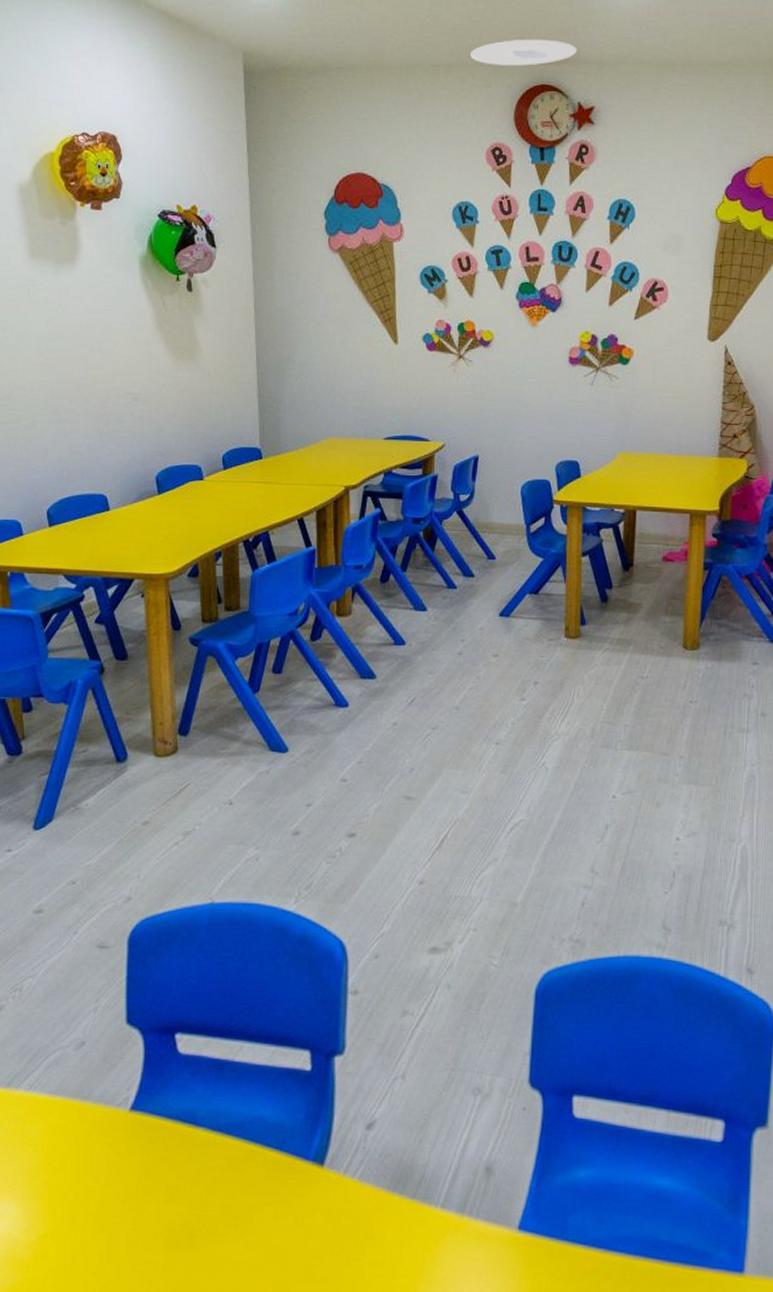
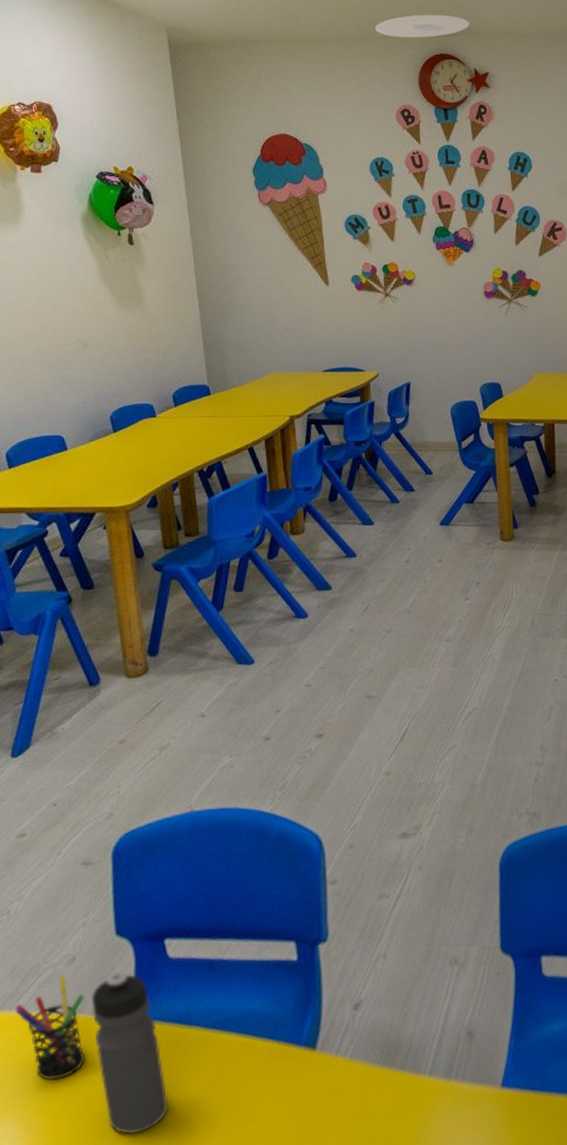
pen holder: none [21,1059,91,1164] -> present [15,975,86,1080]
water bottle: none [97,1062,168,1230] -> present [91,972,169,1135]

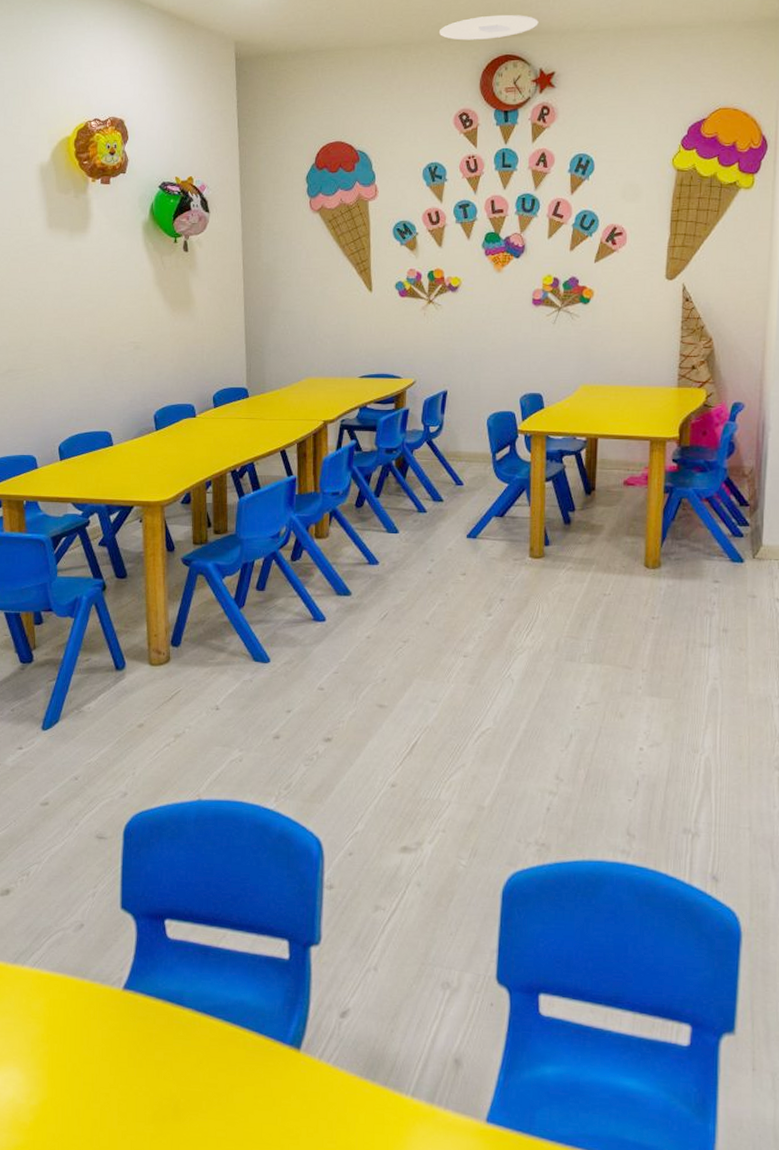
pen holder: present [15,975,86,1080] -> none [27,939,88,1036]
water bottle: present [91,972,169,1135] -> none [94,944,157,1101]

